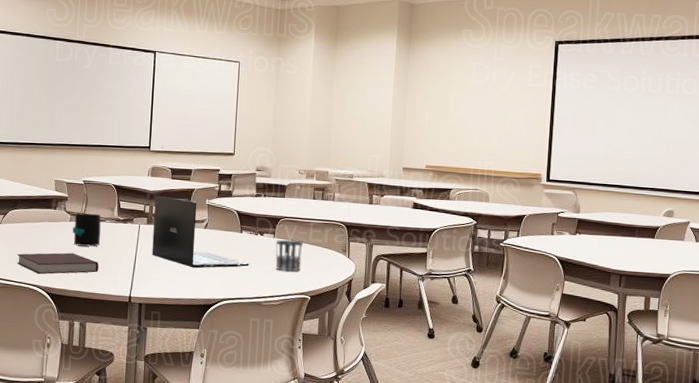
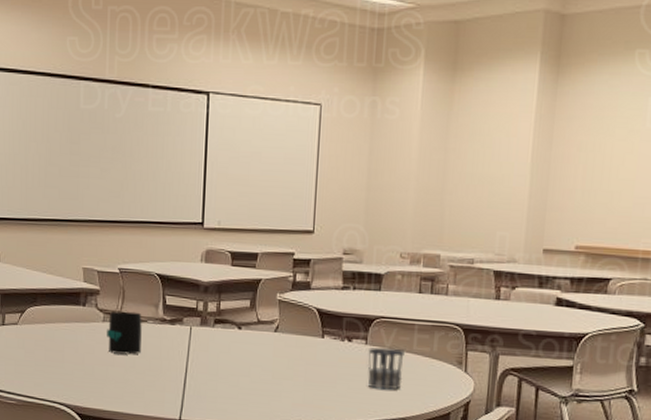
notebook: present [17,252,99,275] -> none [39,362,141,390]
laptop: present [152,195,249,269] -> none [207,288,333,384]

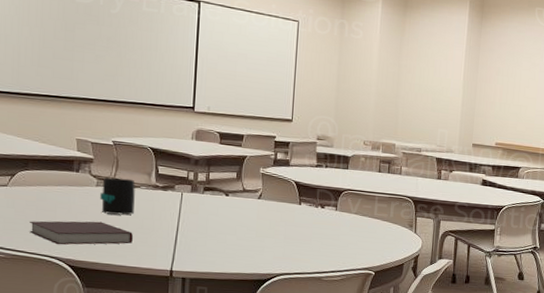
notebook: none [39,362,141,390] -> present [29,221,134,245]
cup: present [367,347,405,390] -> none [337,213,368,246]

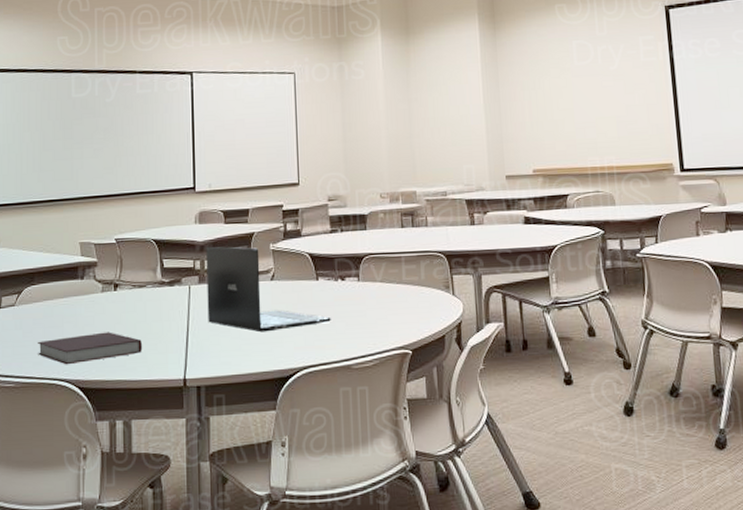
mug: present [100,177,135,216] -> none [106,278,141,322]
laptop: none [197,161,309,241] -> present [206,246,331,333]

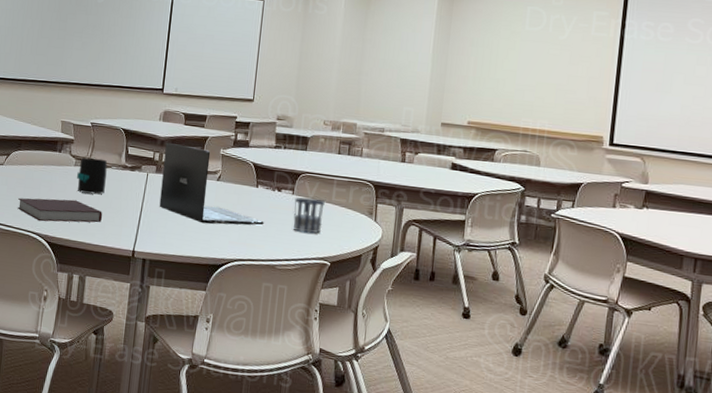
mug: none [106,278,141,322] -> present [77,157,108,195]
cup: none [361,281,397,322] -> present [293,197,325,233]

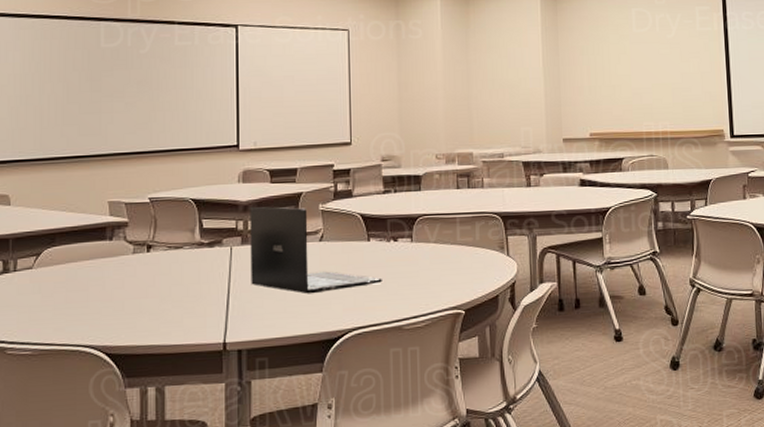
notebook: present [17,197,103,223] -> none [59,295,179,331]
mug: present [77,157,108,195] -> none [138,239,177,285]
cup: present [293,197,325,233] -> none [414,242,450,283]

